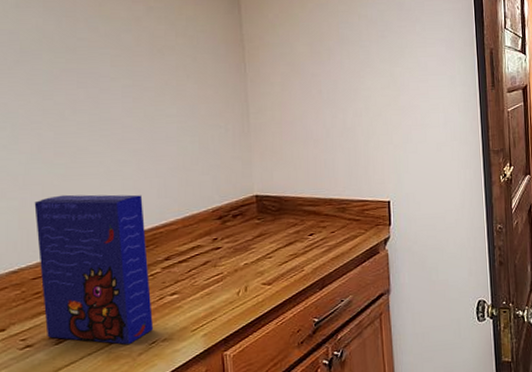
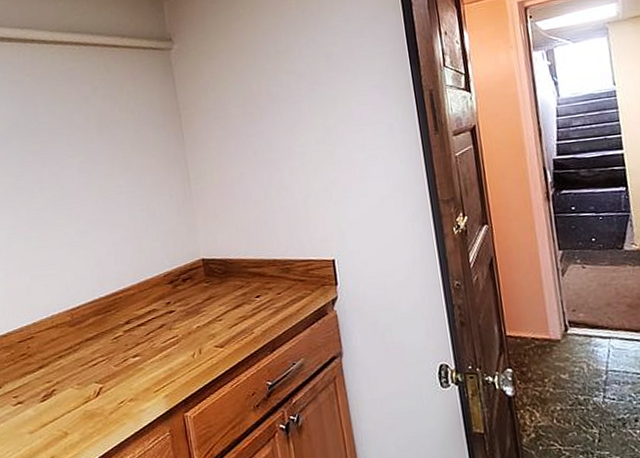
cereal box: present [34,194,153,345] -> none [15,262,120,403]

